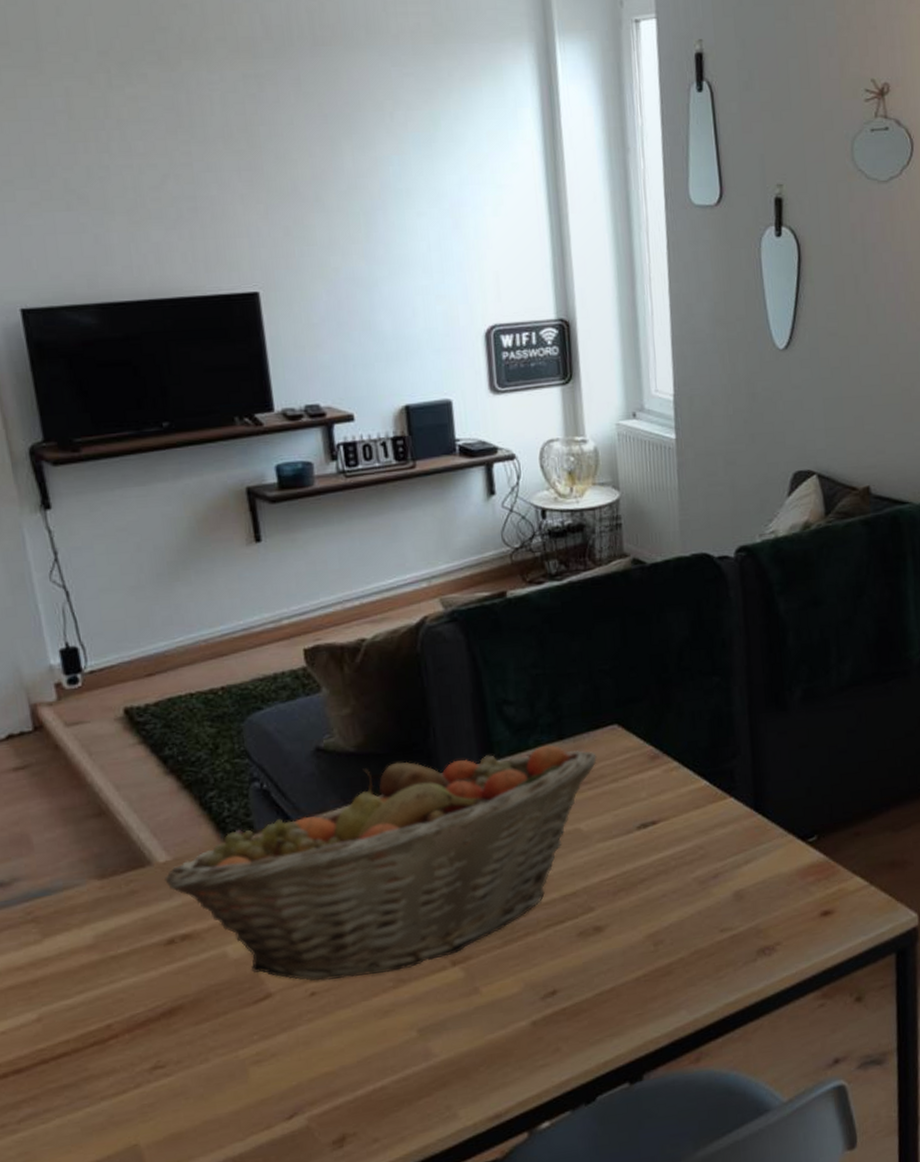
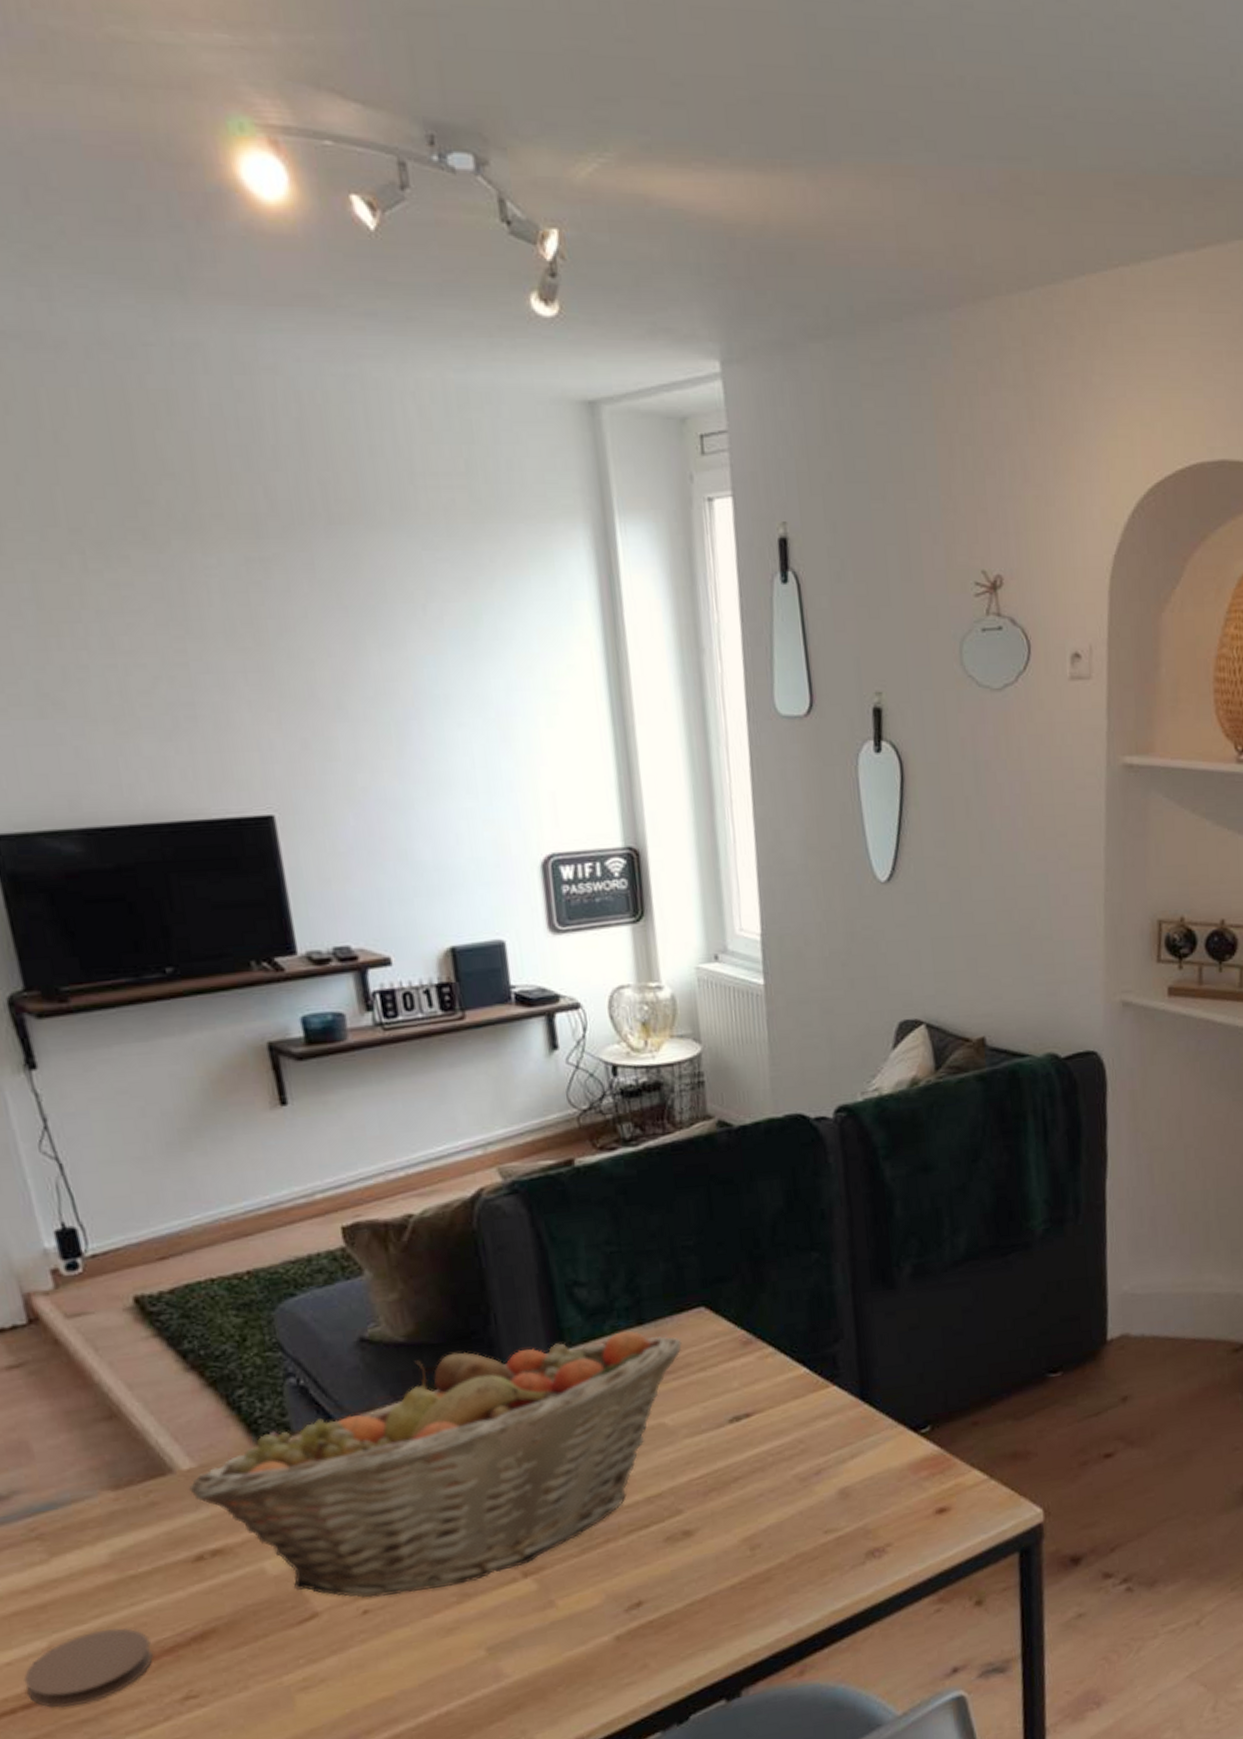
coaster: none [15,1003,128,1074] -> present [23,1628,154,1709]

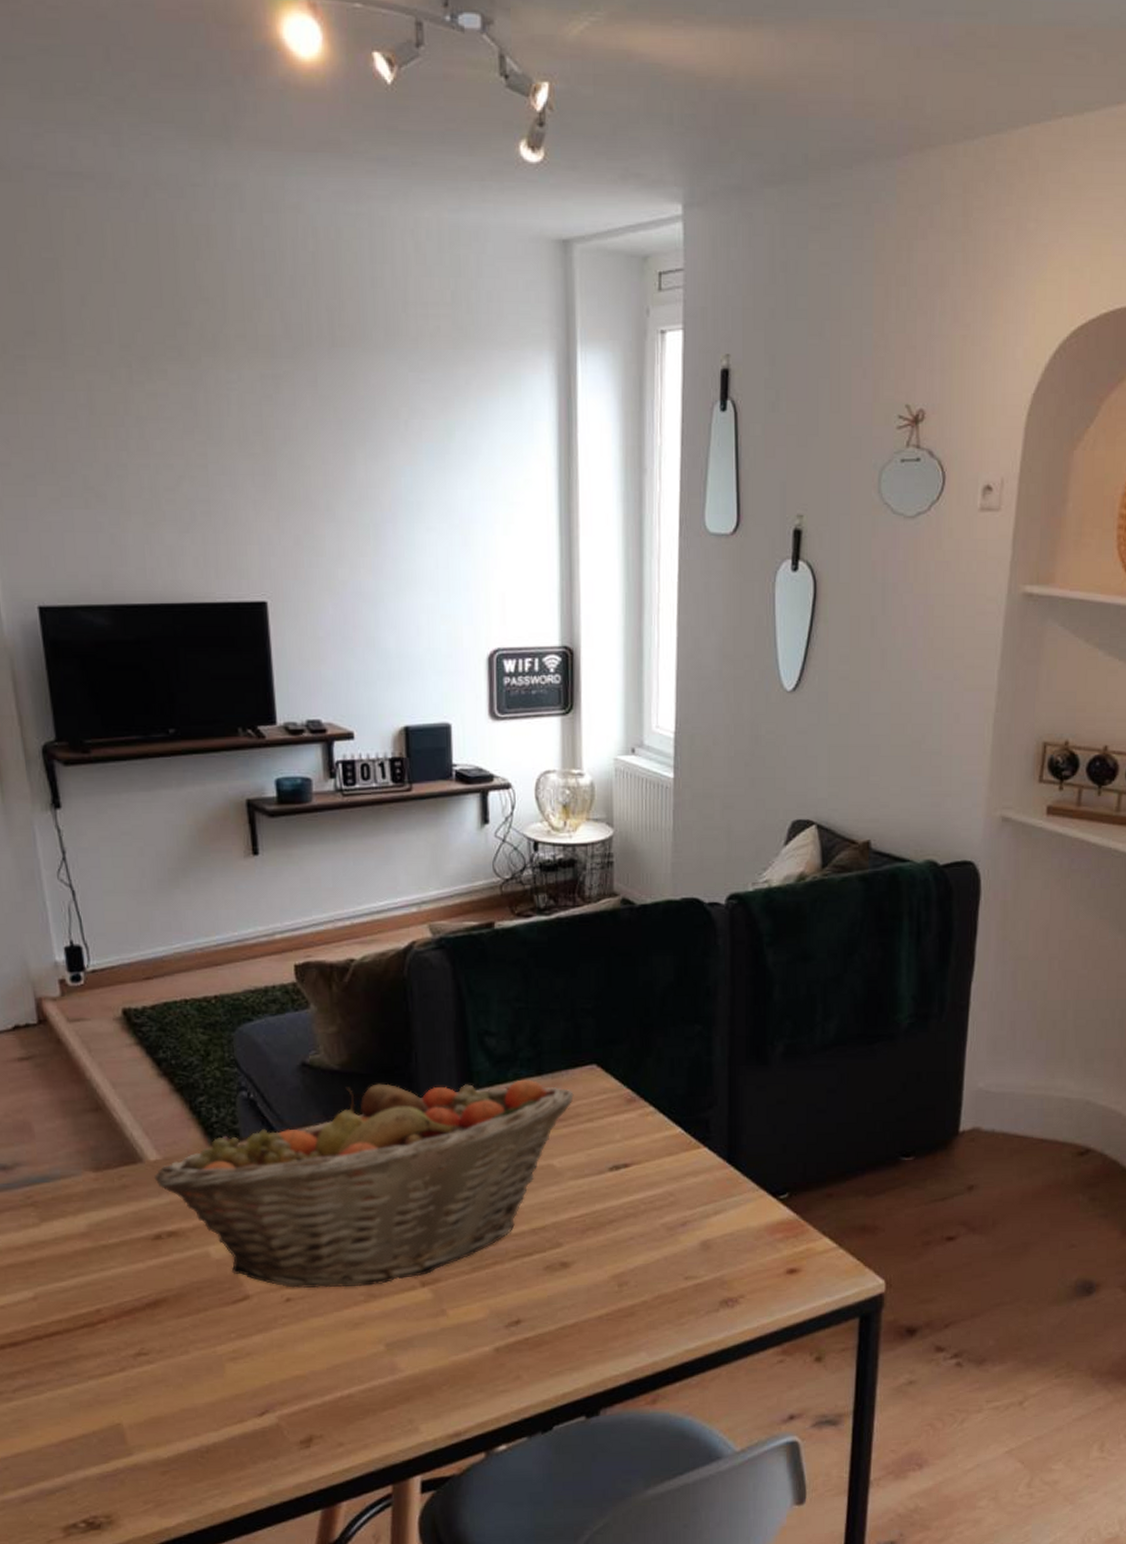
coaster: present [23,1628,154,1709] -> none [13,1288,116,1350]

